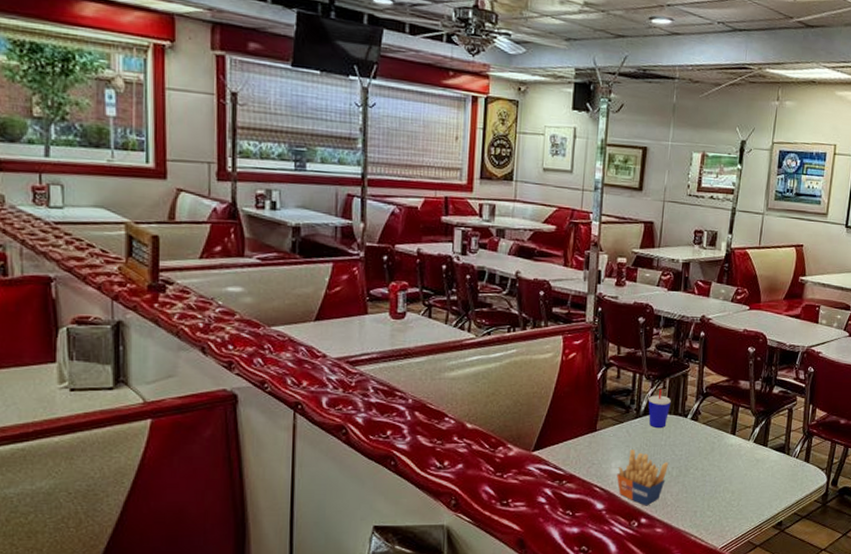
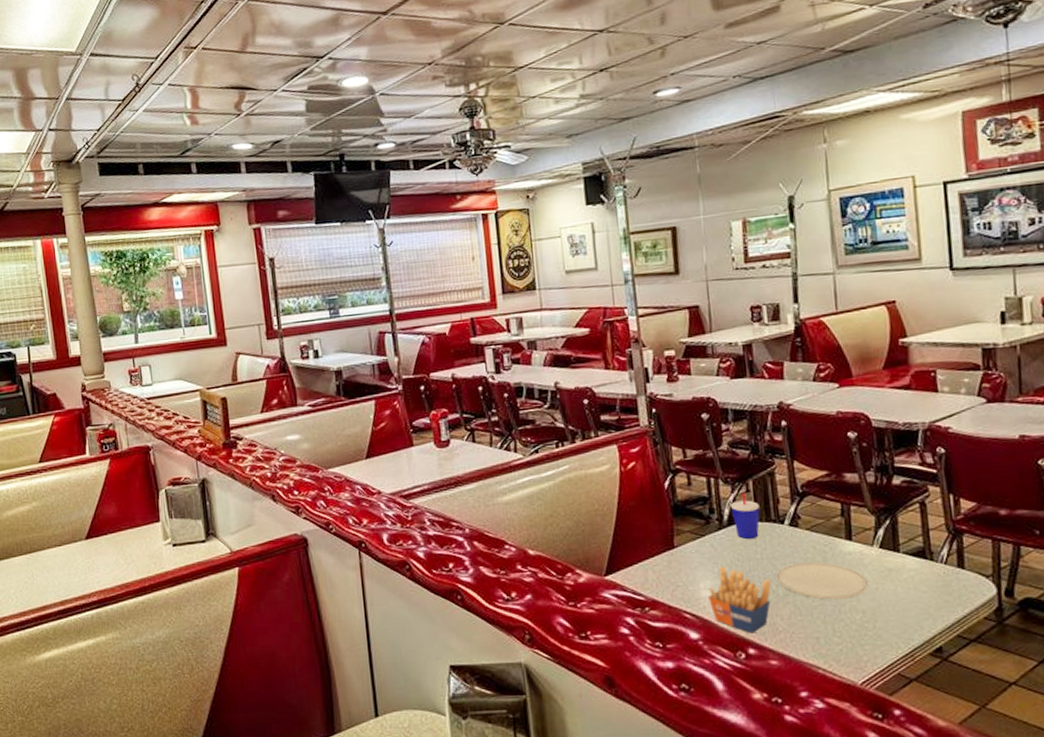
plate: none [673,450,741,481] -> present [776,561,869,600]

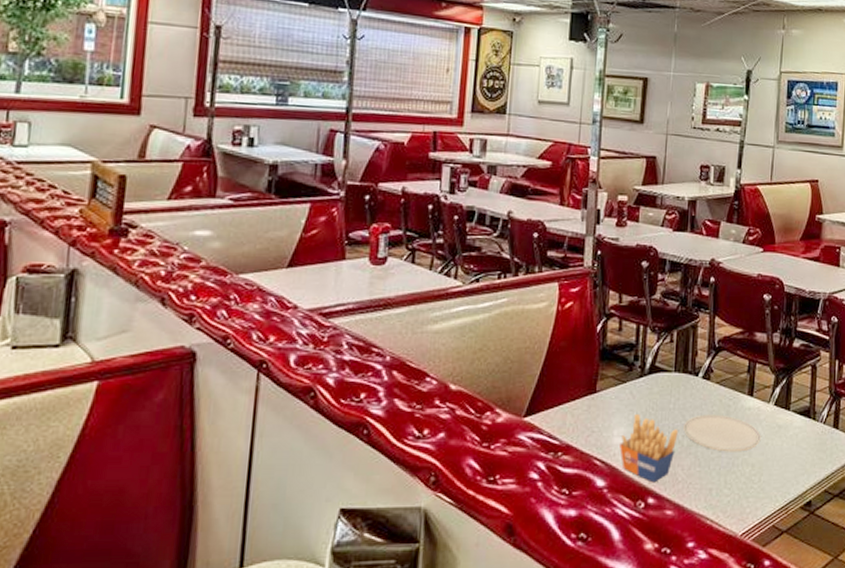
beverage cup: present [730,493,760,539] -> none [653,343,679,388]

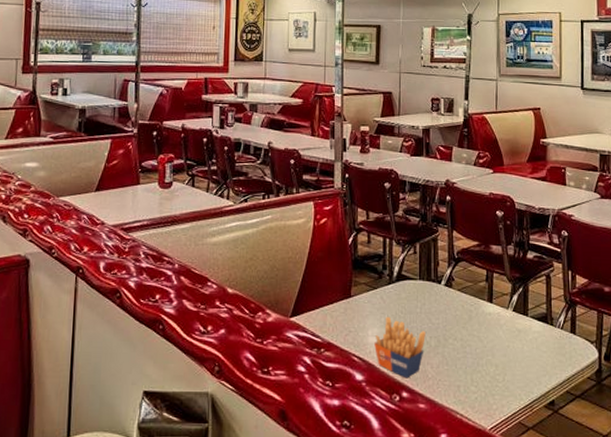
plate: present [683,414,761,452] -> none [430,318,502,353]

